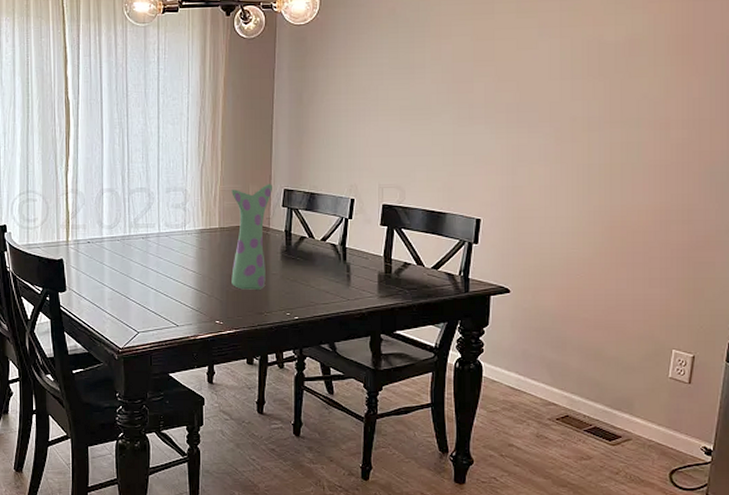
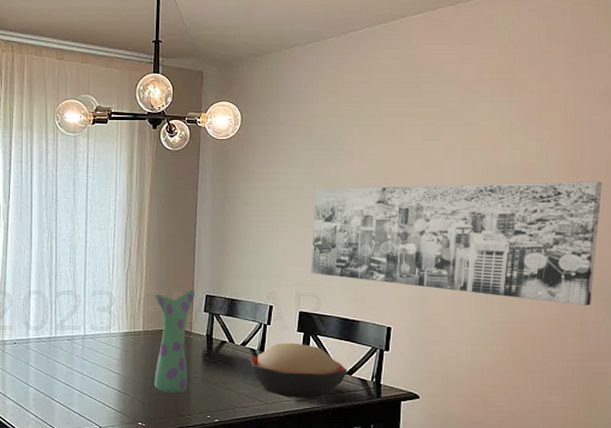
decorative bowl: none [329,237,434,294] -> present [249,342,348,398]
wall art: none [395,57,717,192] -> present [311,182,603,306]

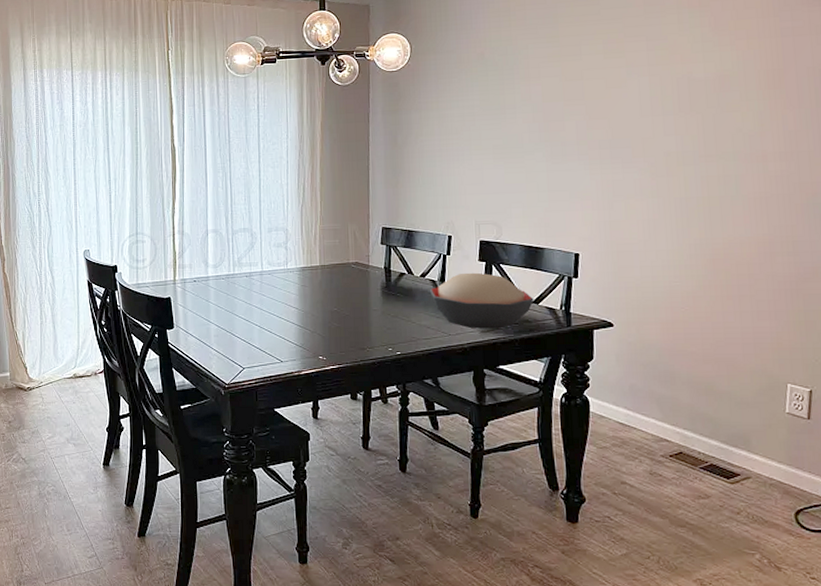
vase: present [154,289,195,392] -> none [331,222,371,326]
wall art: present [311,182,603,306] -> none [490,90,810,224]

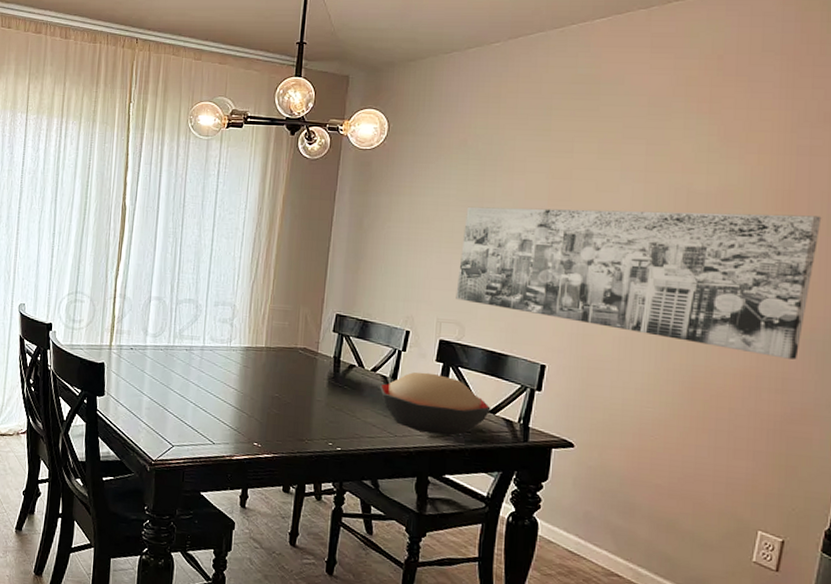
wall art: none [490,90,810,224] -> present [456,206,822,360]

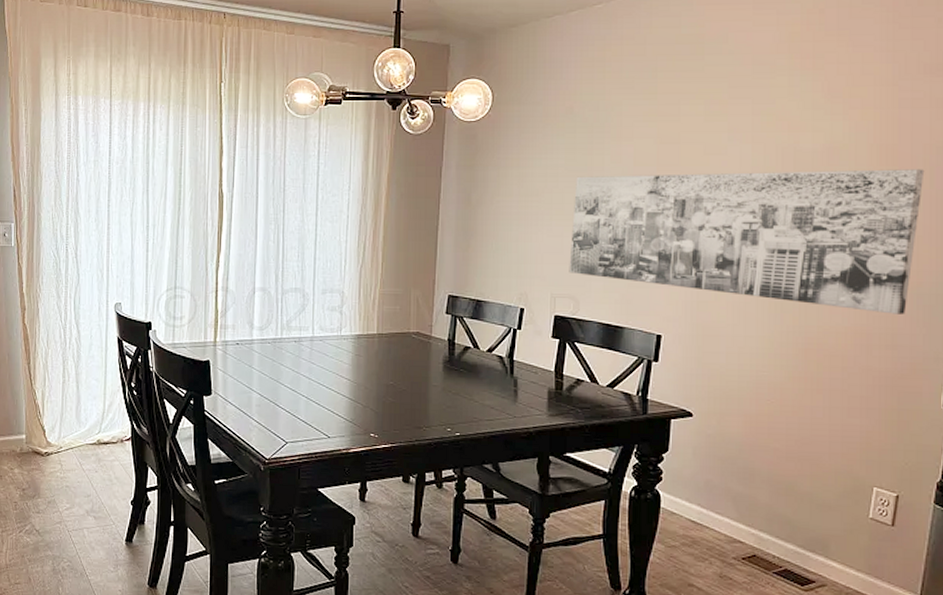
decorative bowl: present [379,372,491,436] -> none [495,350,609,413]

